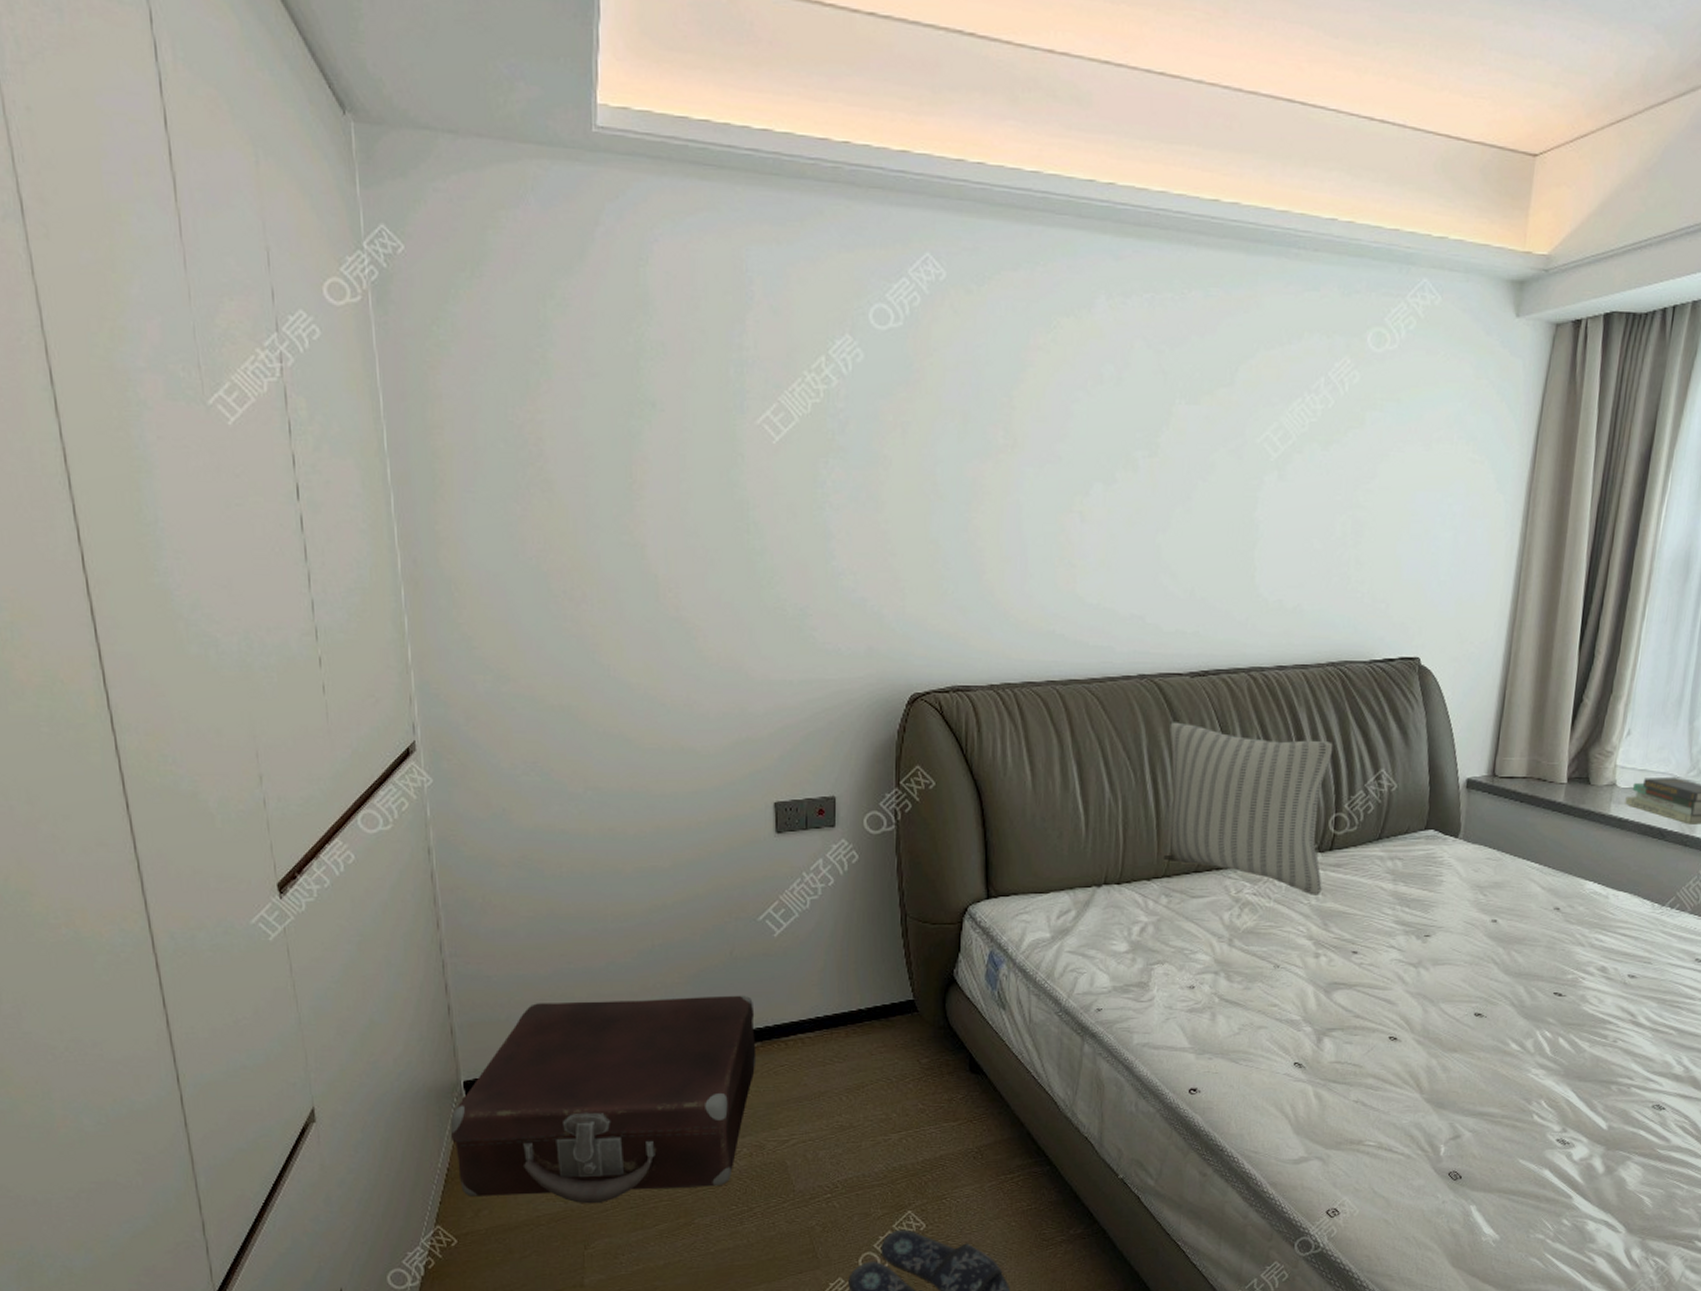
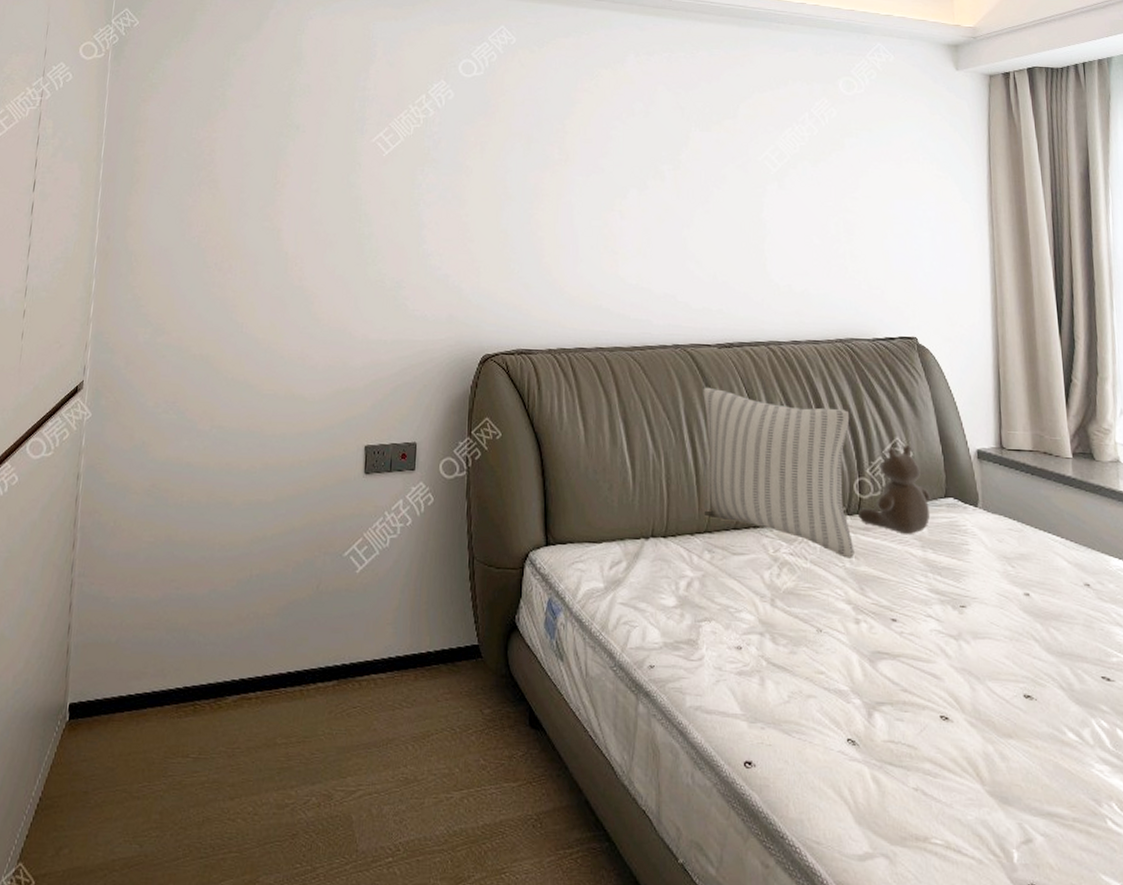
suitcase: present [450,995,757,1204] -> none [48,627,334,850]
stuffed bear: none [1330,776,1411,870] -> present [858,444,931,535]

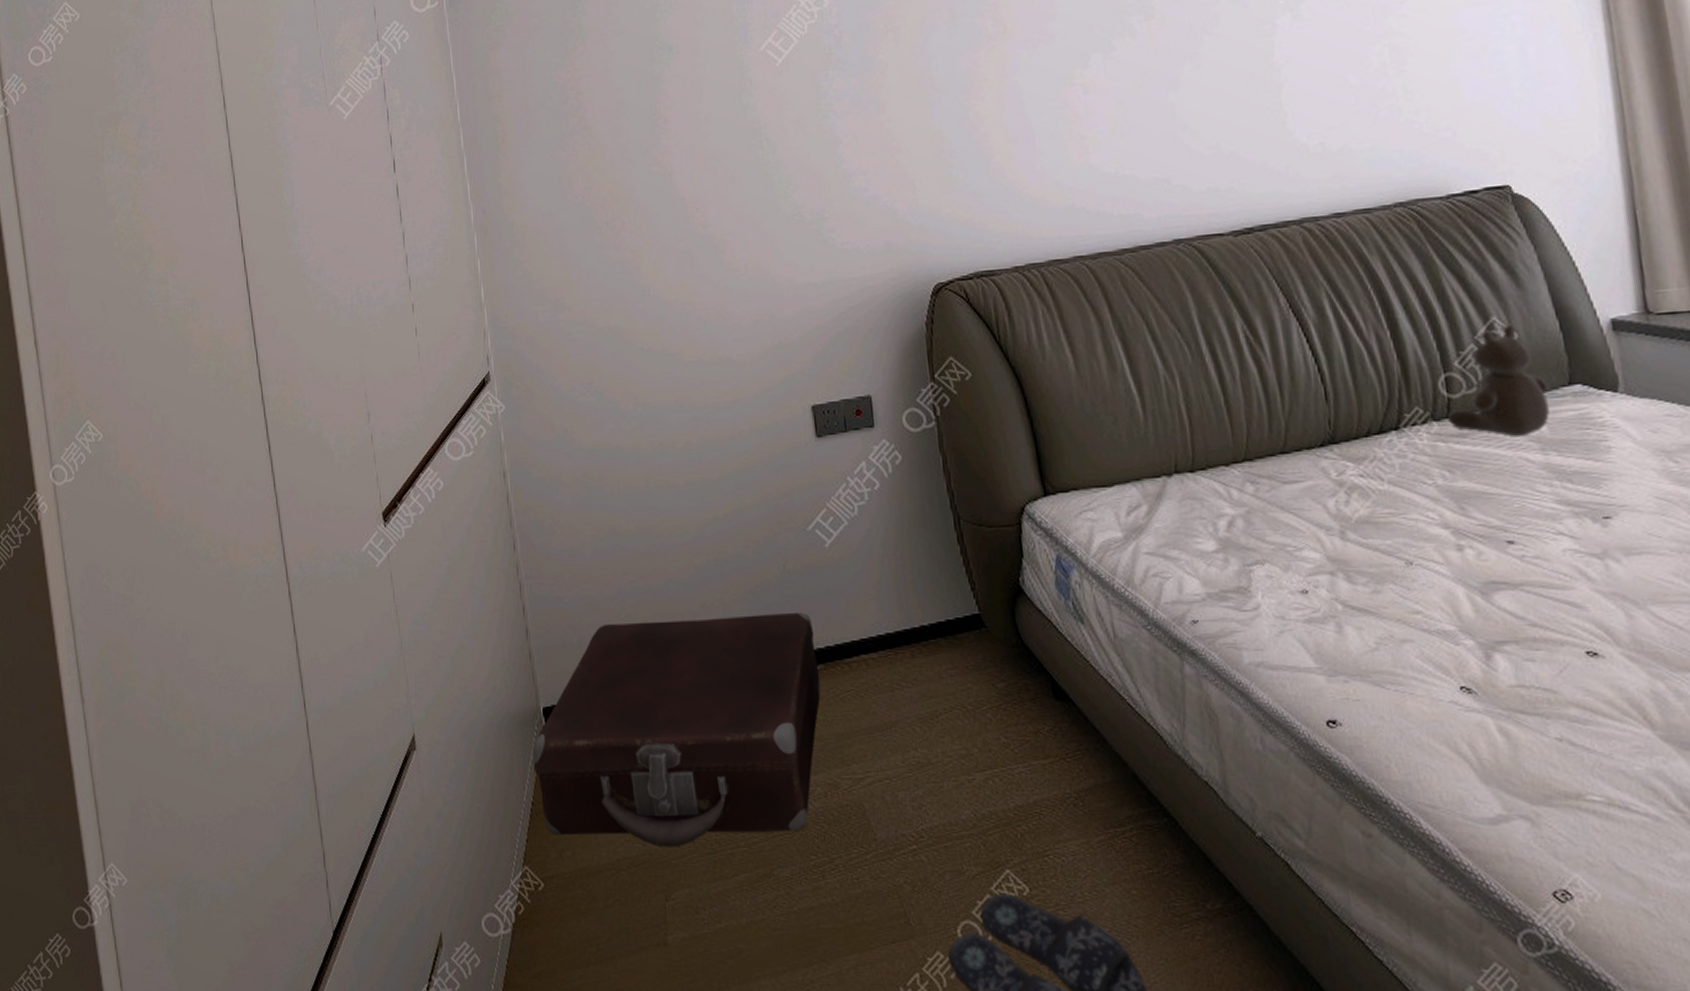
suitcase: none [48,627,334,850] -> present [533,611,821,848]
pillow: present [703,387,855,558] -> none [1219,286,1448,473]

